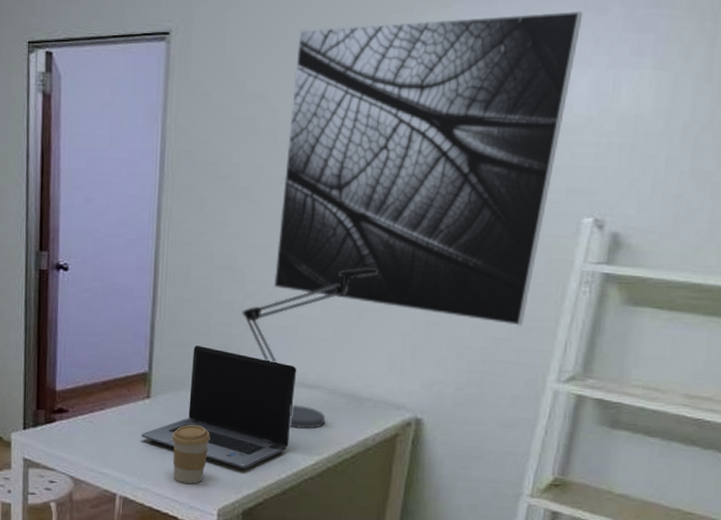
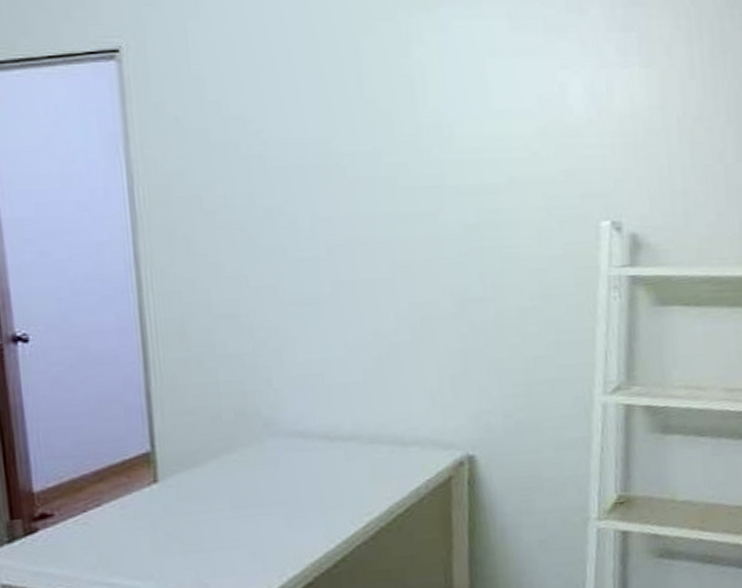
laptop computer: present [141,346,297,469] -> none [152,410,333,547]
coffee cup: present [171,424,210,484] -> none [191,504,239,578]
desk lamp: present [242,266,379,429] -> none [255,295,404,490]
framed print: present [273,10,583,326] -> none [273,11,566,341]

